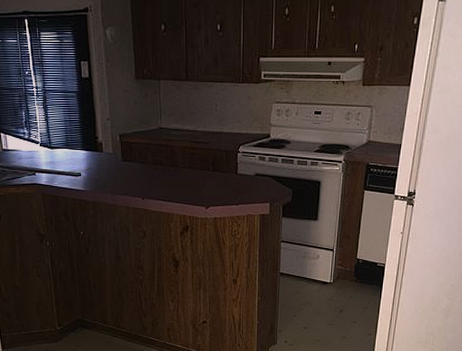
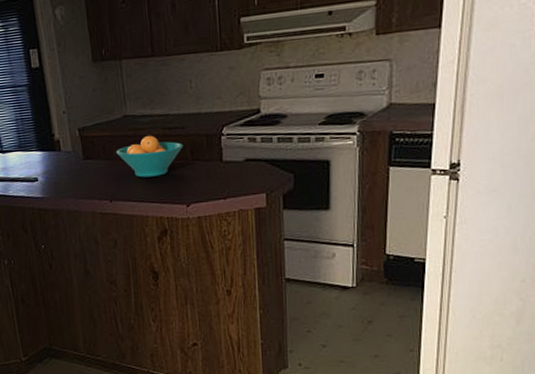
fruit bowl: none [150,146,206,181] -> present [116,135,183,178]

